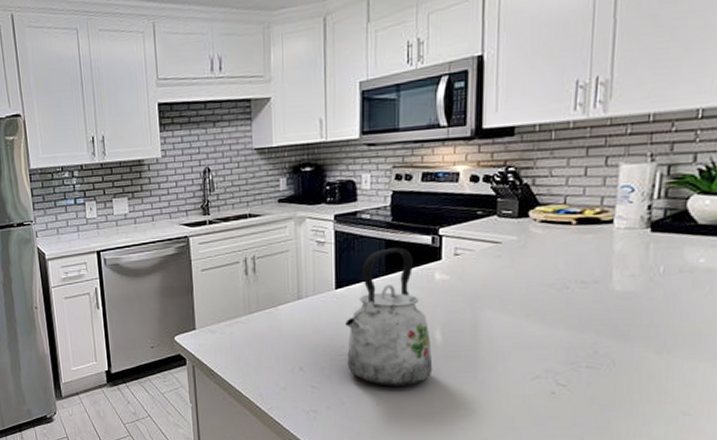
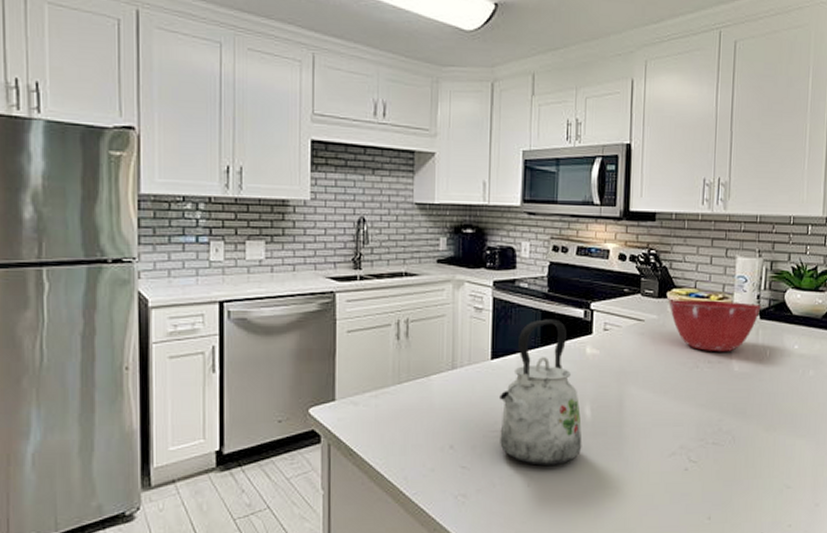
mixing bowl: none [531,215,653,271] -> present [669,300,761,351]

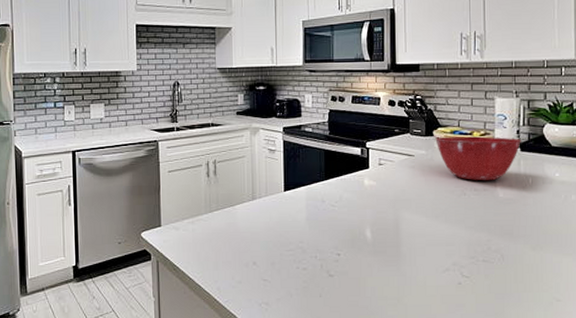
kettle: present [500,319,582,466] -> none [293,157,365,279]

